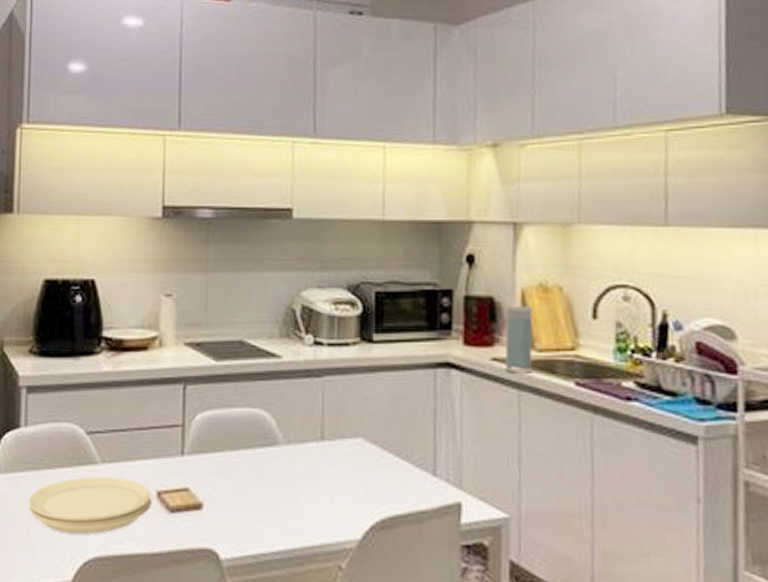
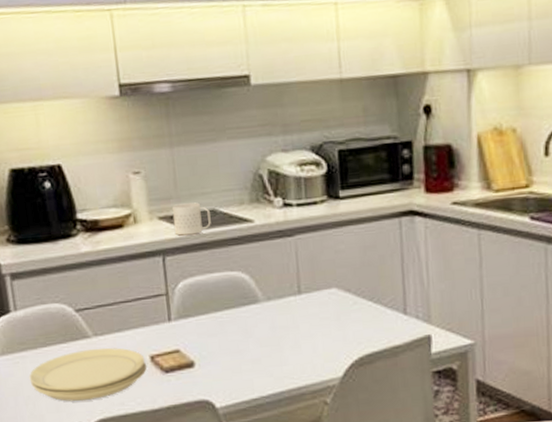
mug: none [199,331,238,365] -> present [171,202,211,236]
soap dispenser: present [505,305,533,373] -> none [463,149,490,215]

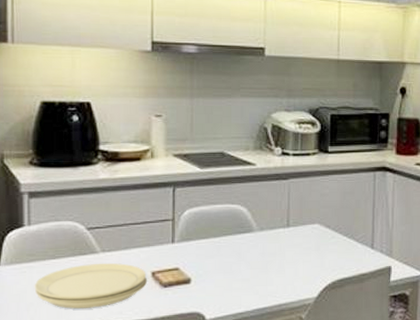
mug: present [171,202,211,236] -> none [186,145,219,171]

